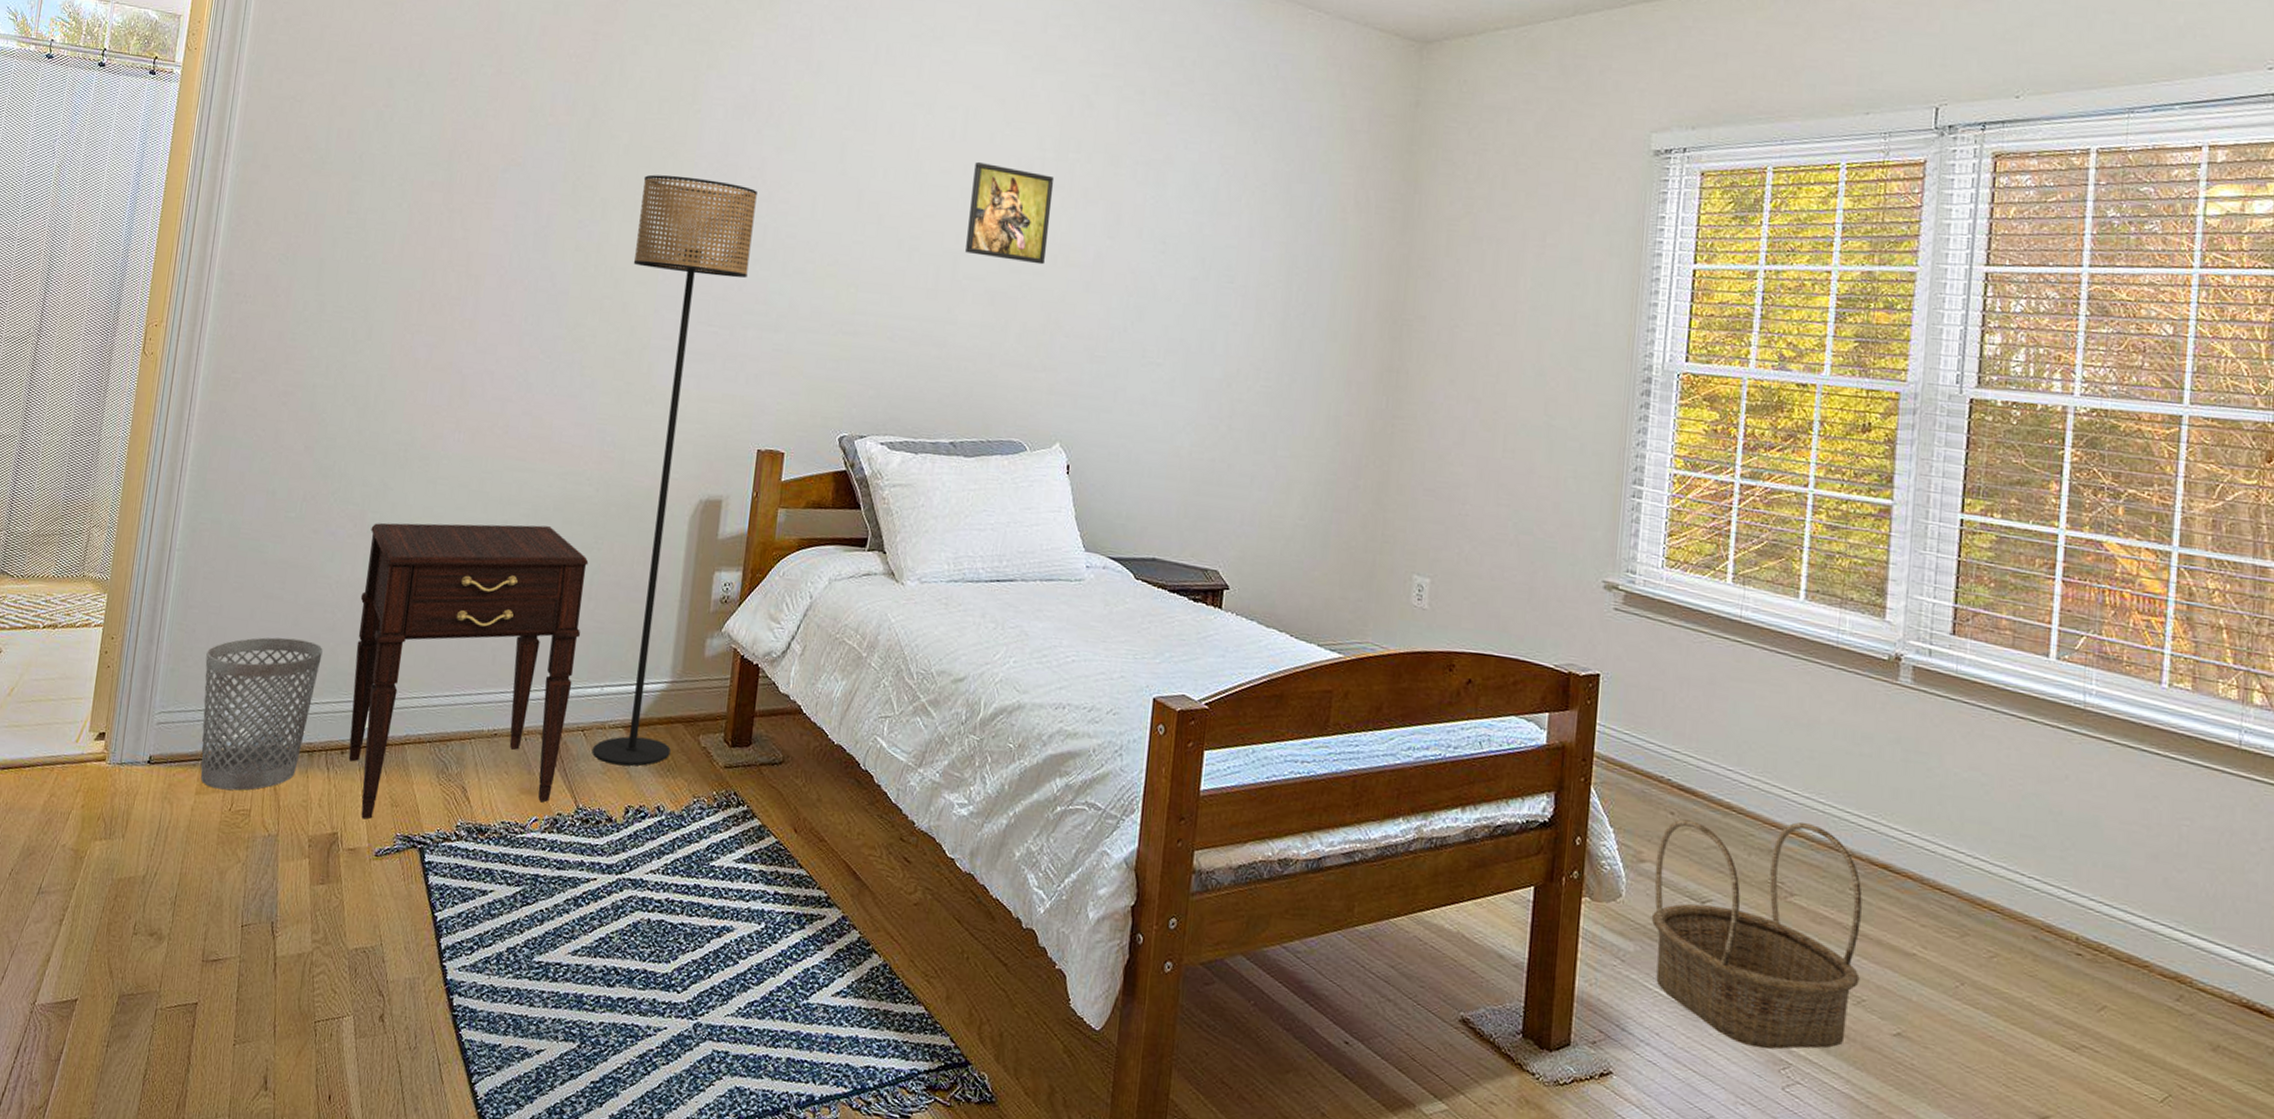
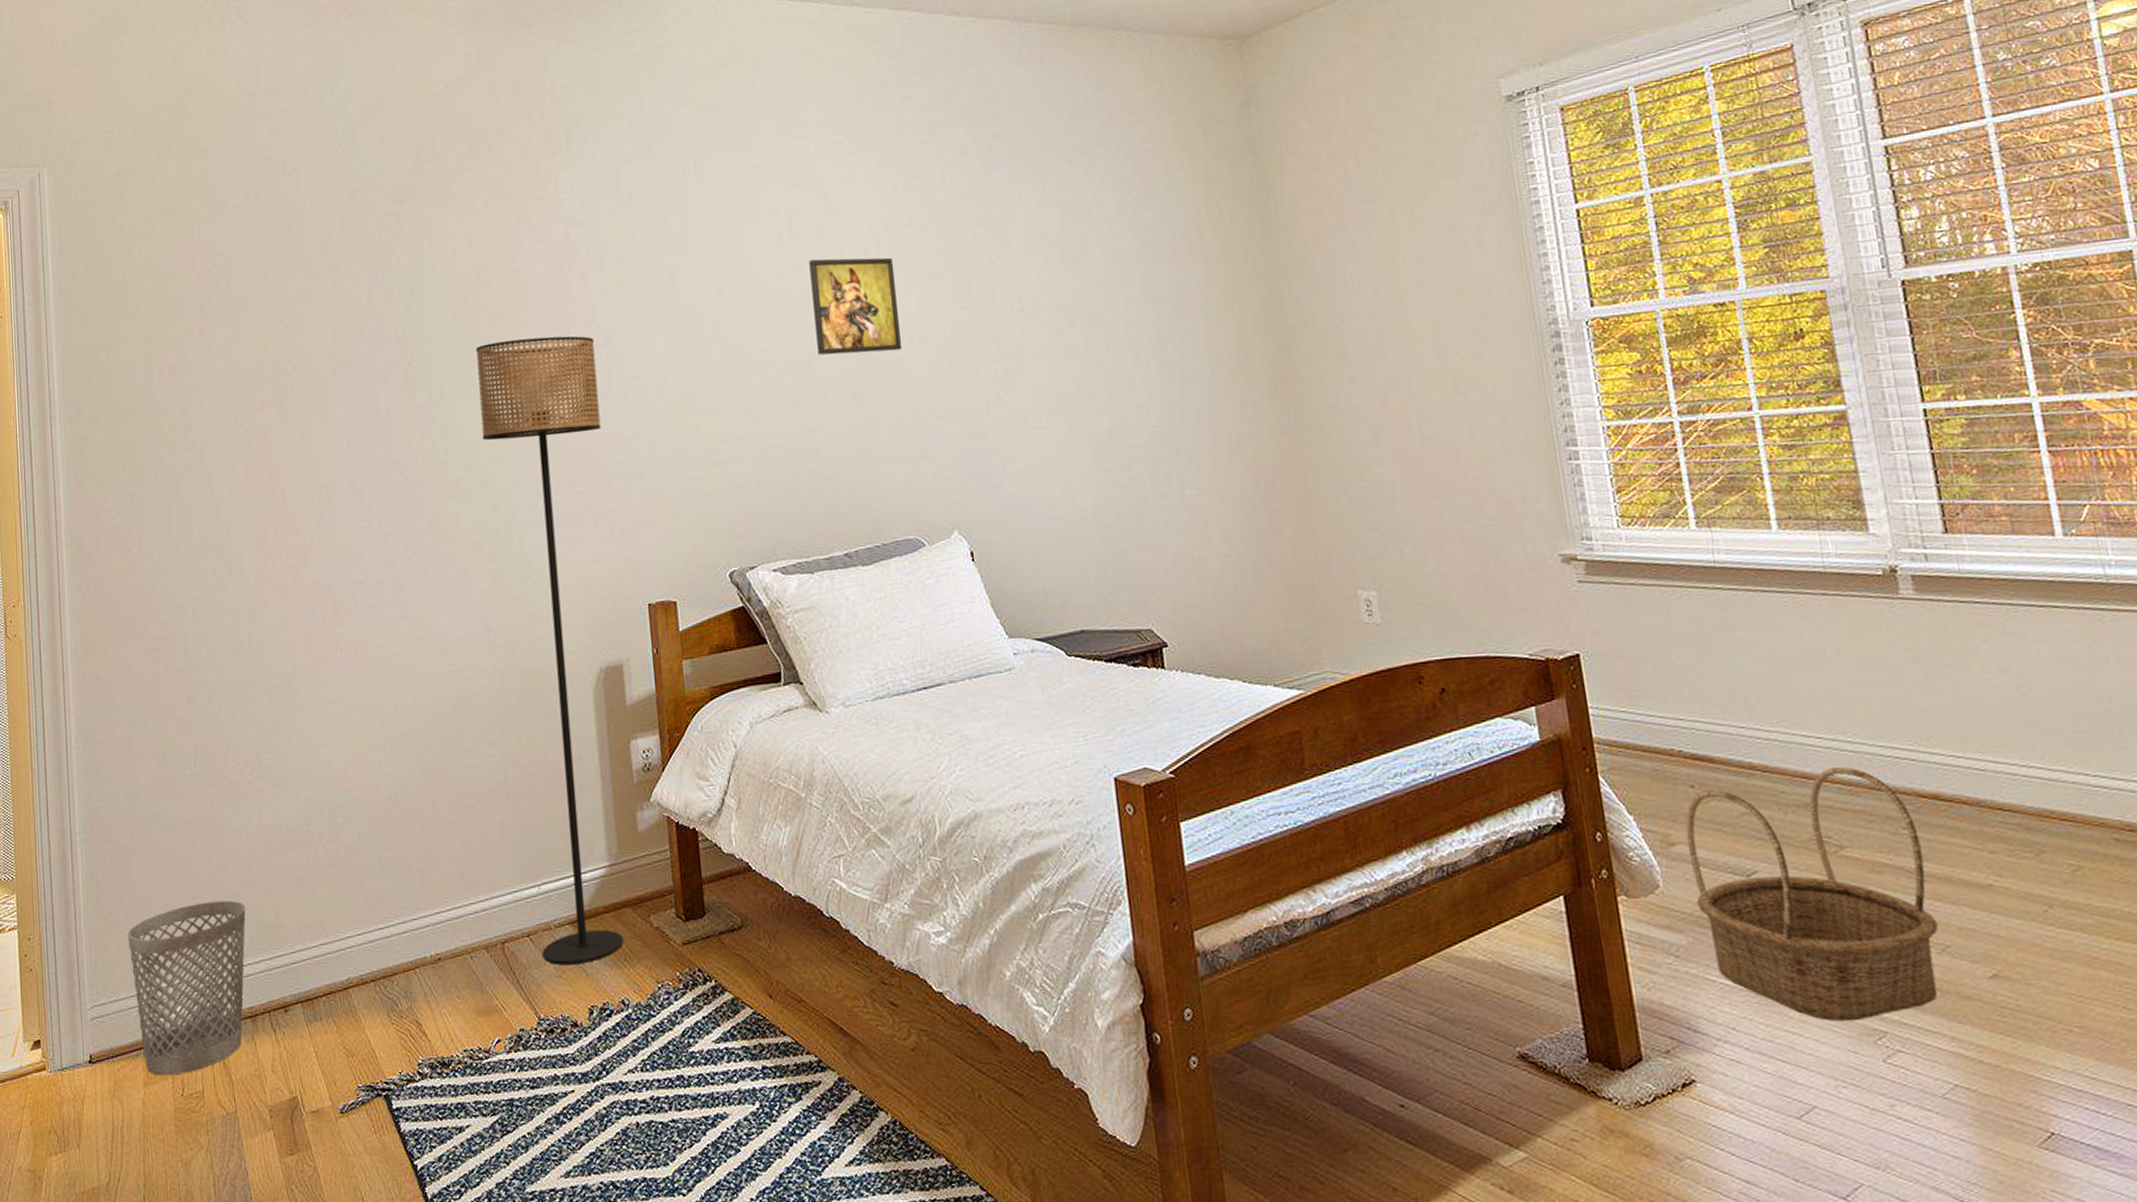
nightstand: present [348,522,589,819] -> none [270,729,509,1077]

